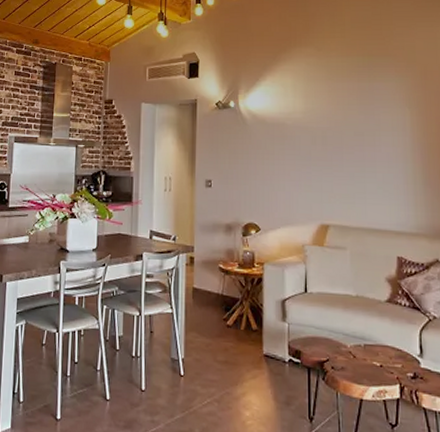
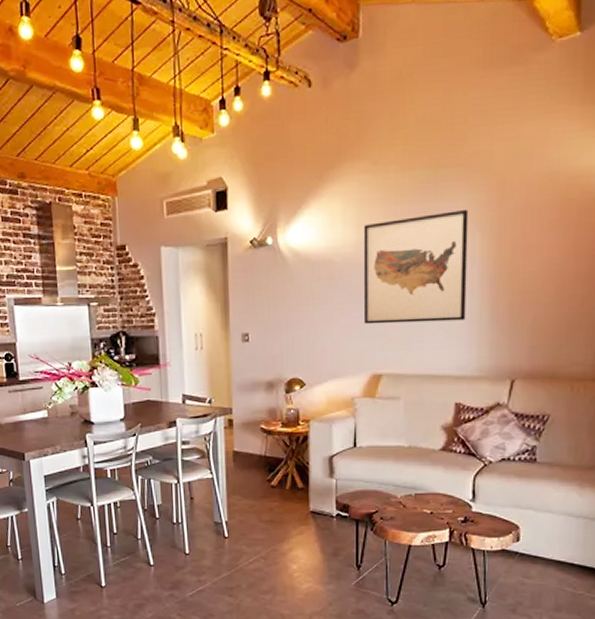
wall art: none [310,89,402,182] -> present [363,209,469,325]

